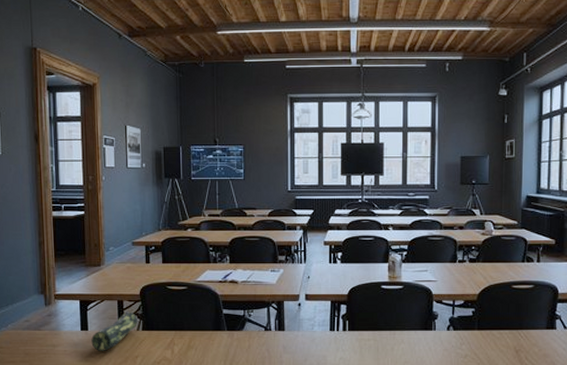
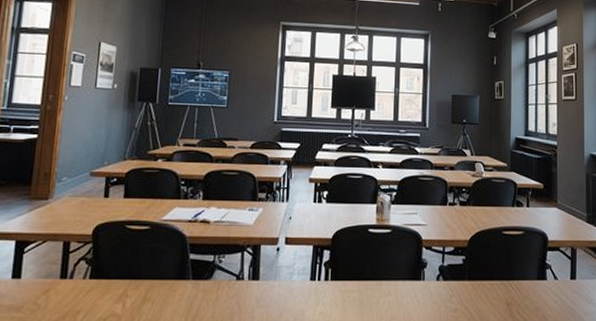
pencil case: present [91,312,137,351] -> none [22,255,85,305]

